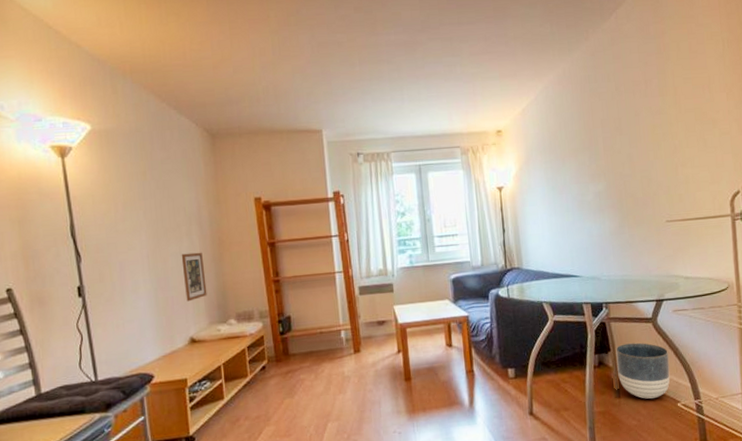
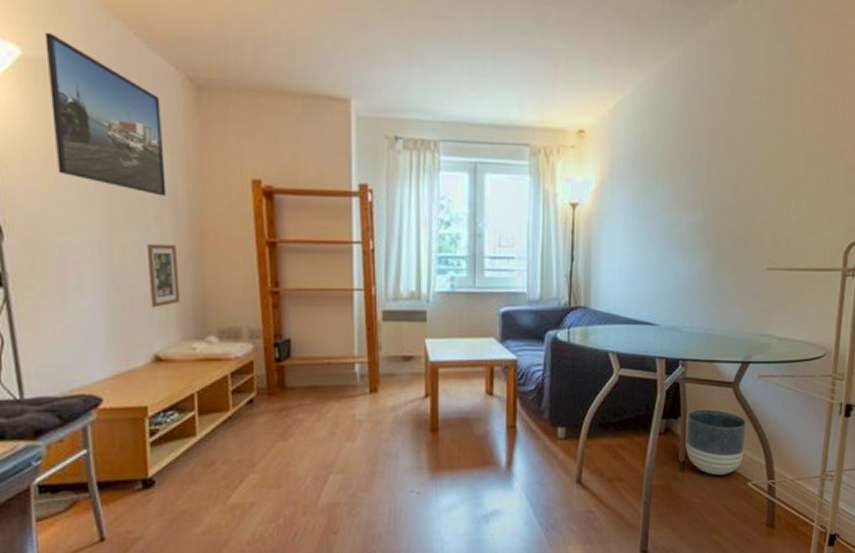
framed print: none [106,111,194,218] -> present [44,32,167,196]

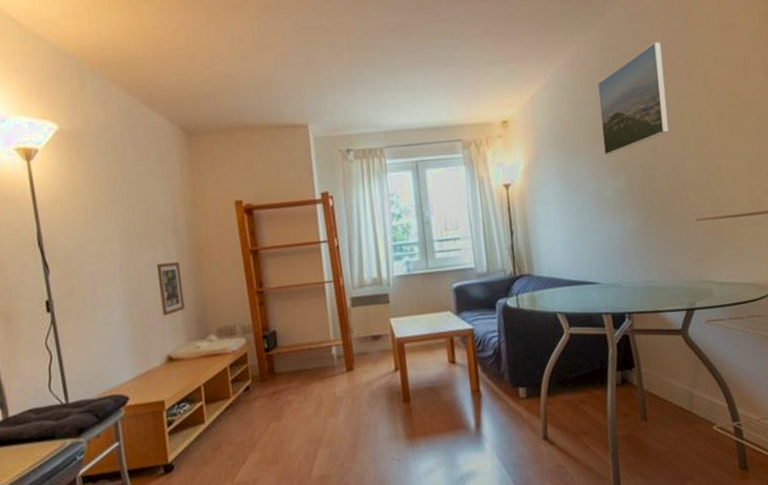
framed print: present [44,32,167,196] -> none [74,109,169,224]
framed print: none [684,64,763,186] -> present [597,41,670,155]
planter: present [685,409,747,476] -> none [641,357,704,422]

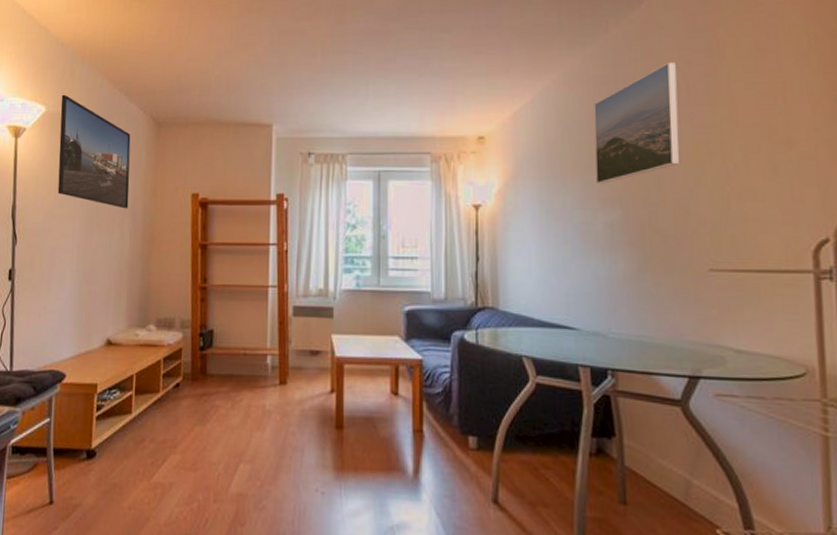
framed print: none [74,109,169,224] -> present [57,94,131,209]
picture frame: present [156,261,185,316] -> none [109,246,132,299]

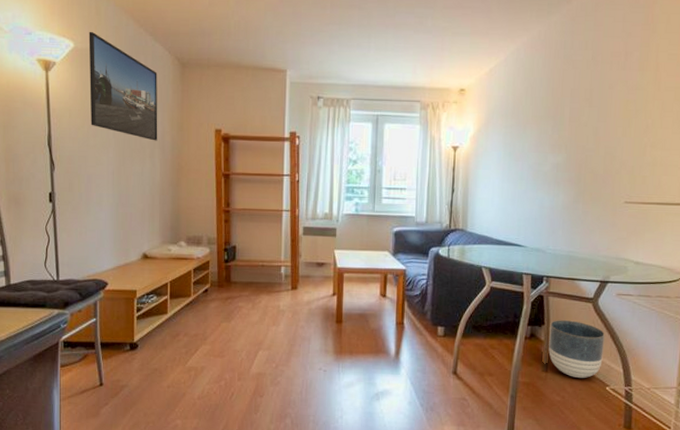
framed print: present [594,61,681,184] -> none [549,32,621,132]
planter: none [623,429,706,516] -> present [548,320,606,379]

